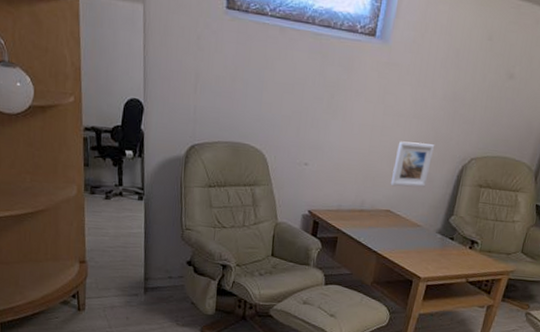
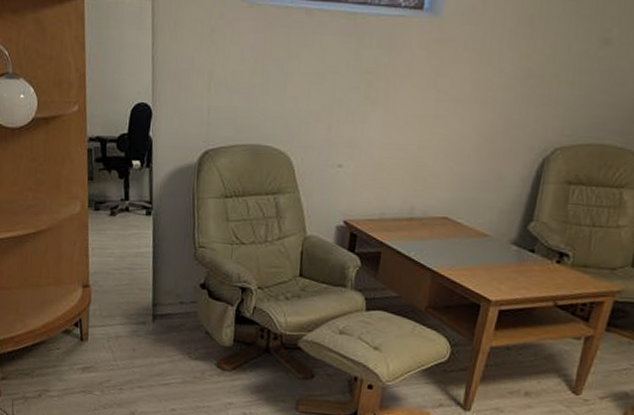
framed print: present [390,141,435,187] -> none [447,132,505,188]

